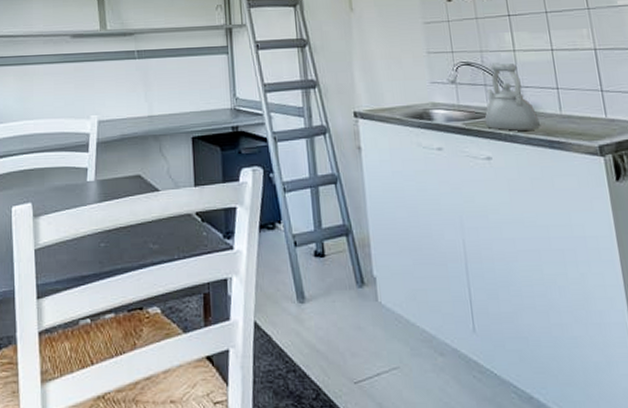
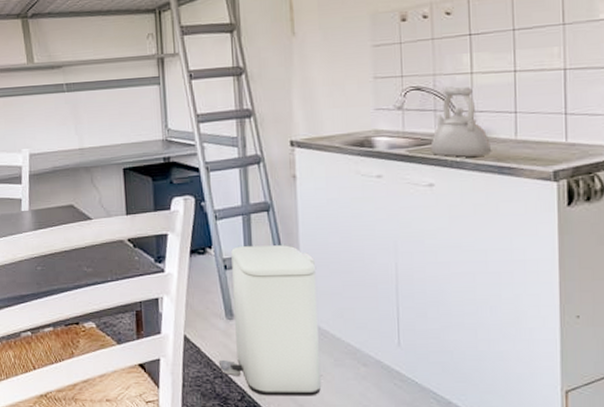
pedal bin: none [290,220,400,393] -> present [218,245,322,396]

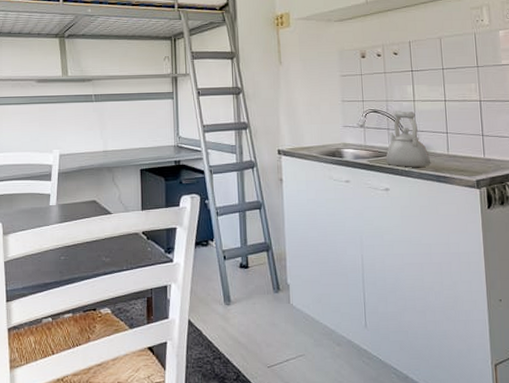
pedal bin: present [218,245,322,396] -> none [217,238,304,375]

